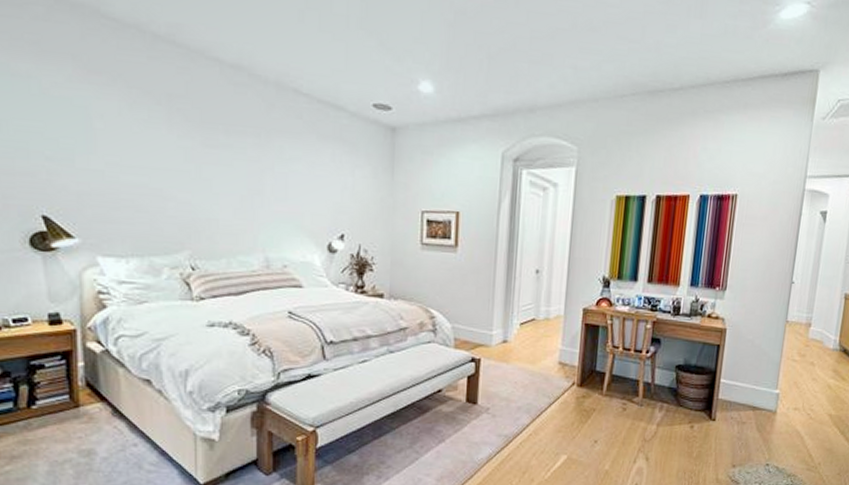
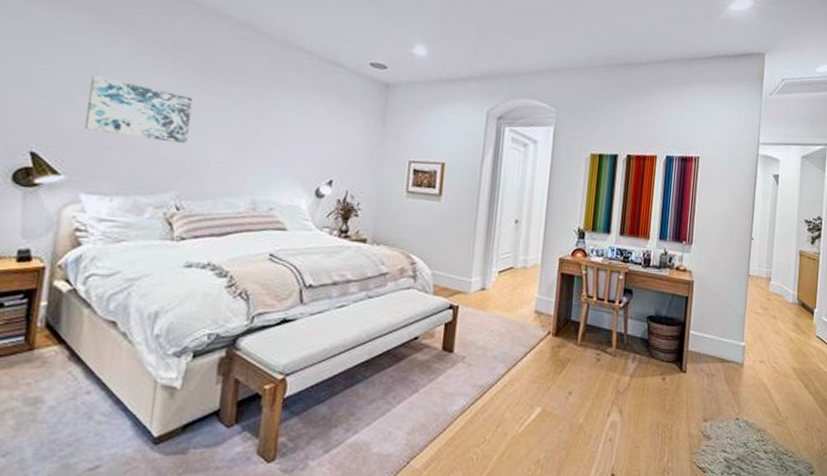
wall art: none [87,132,193,202] -> present [85,75,193,144]

